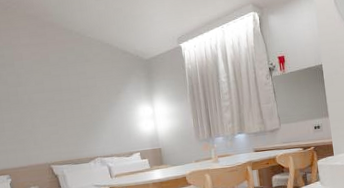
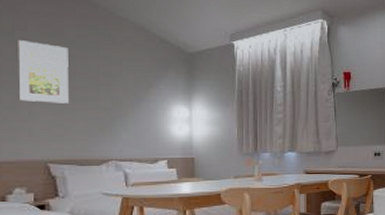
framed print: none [17,68,60,118] -> present [18,40,69,104]

